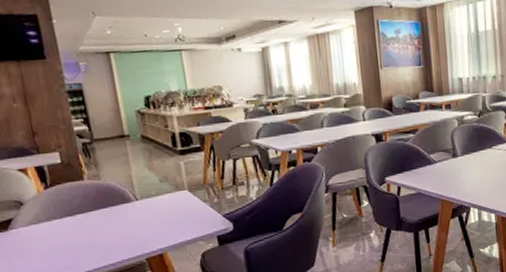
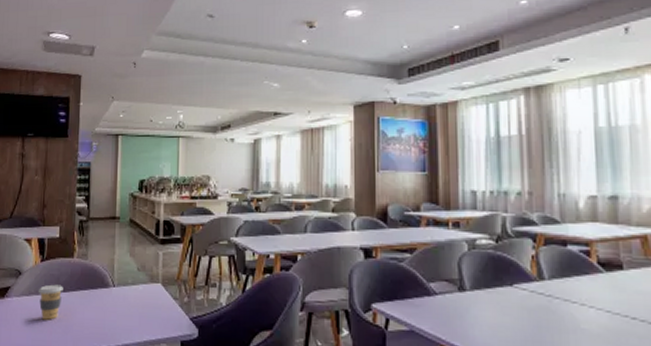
coffee cup: none [48,208,80,243] -> present [37,284,63,320]

